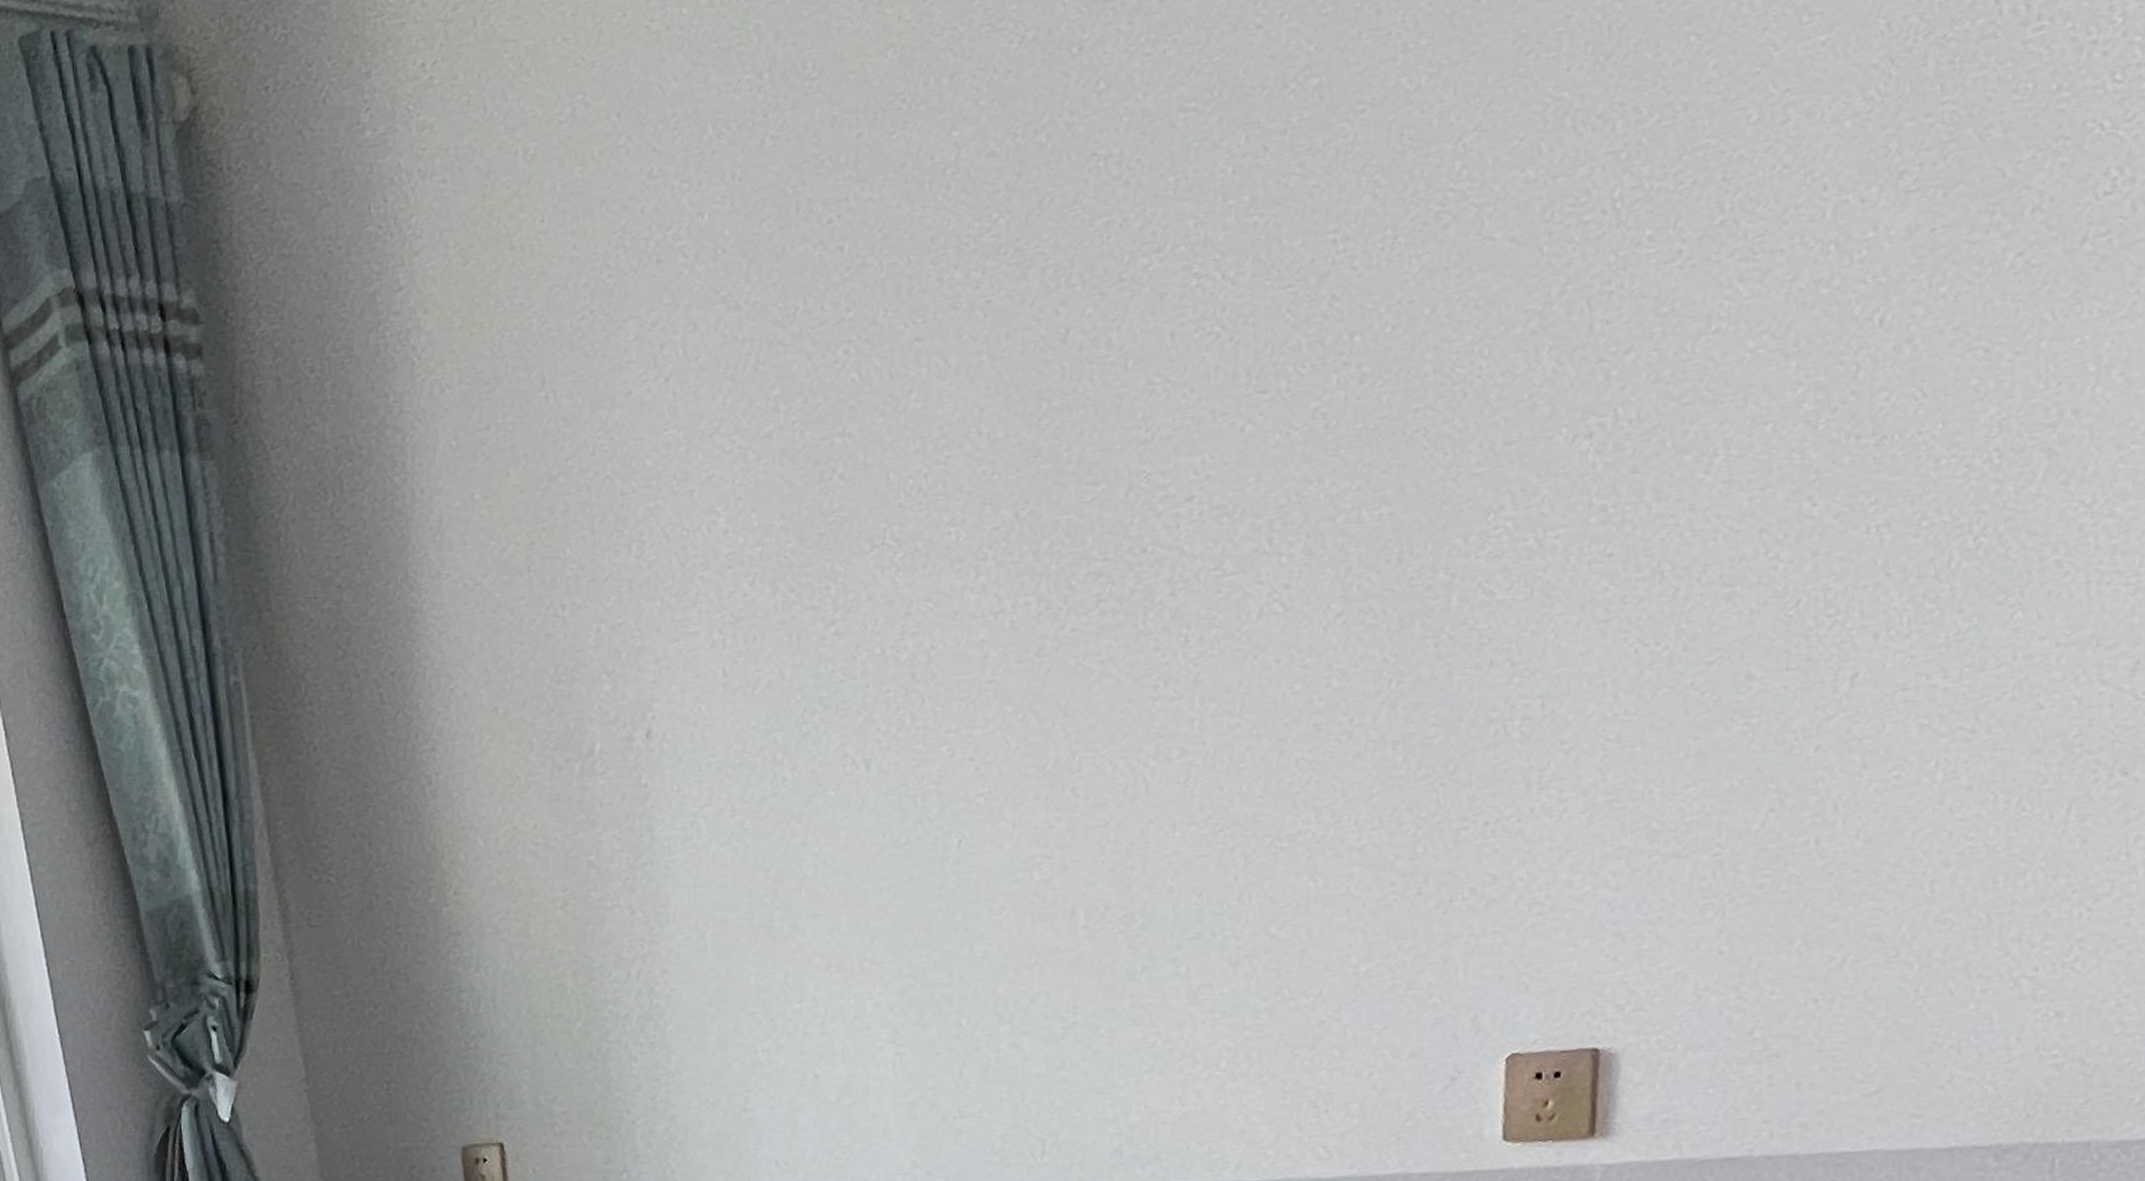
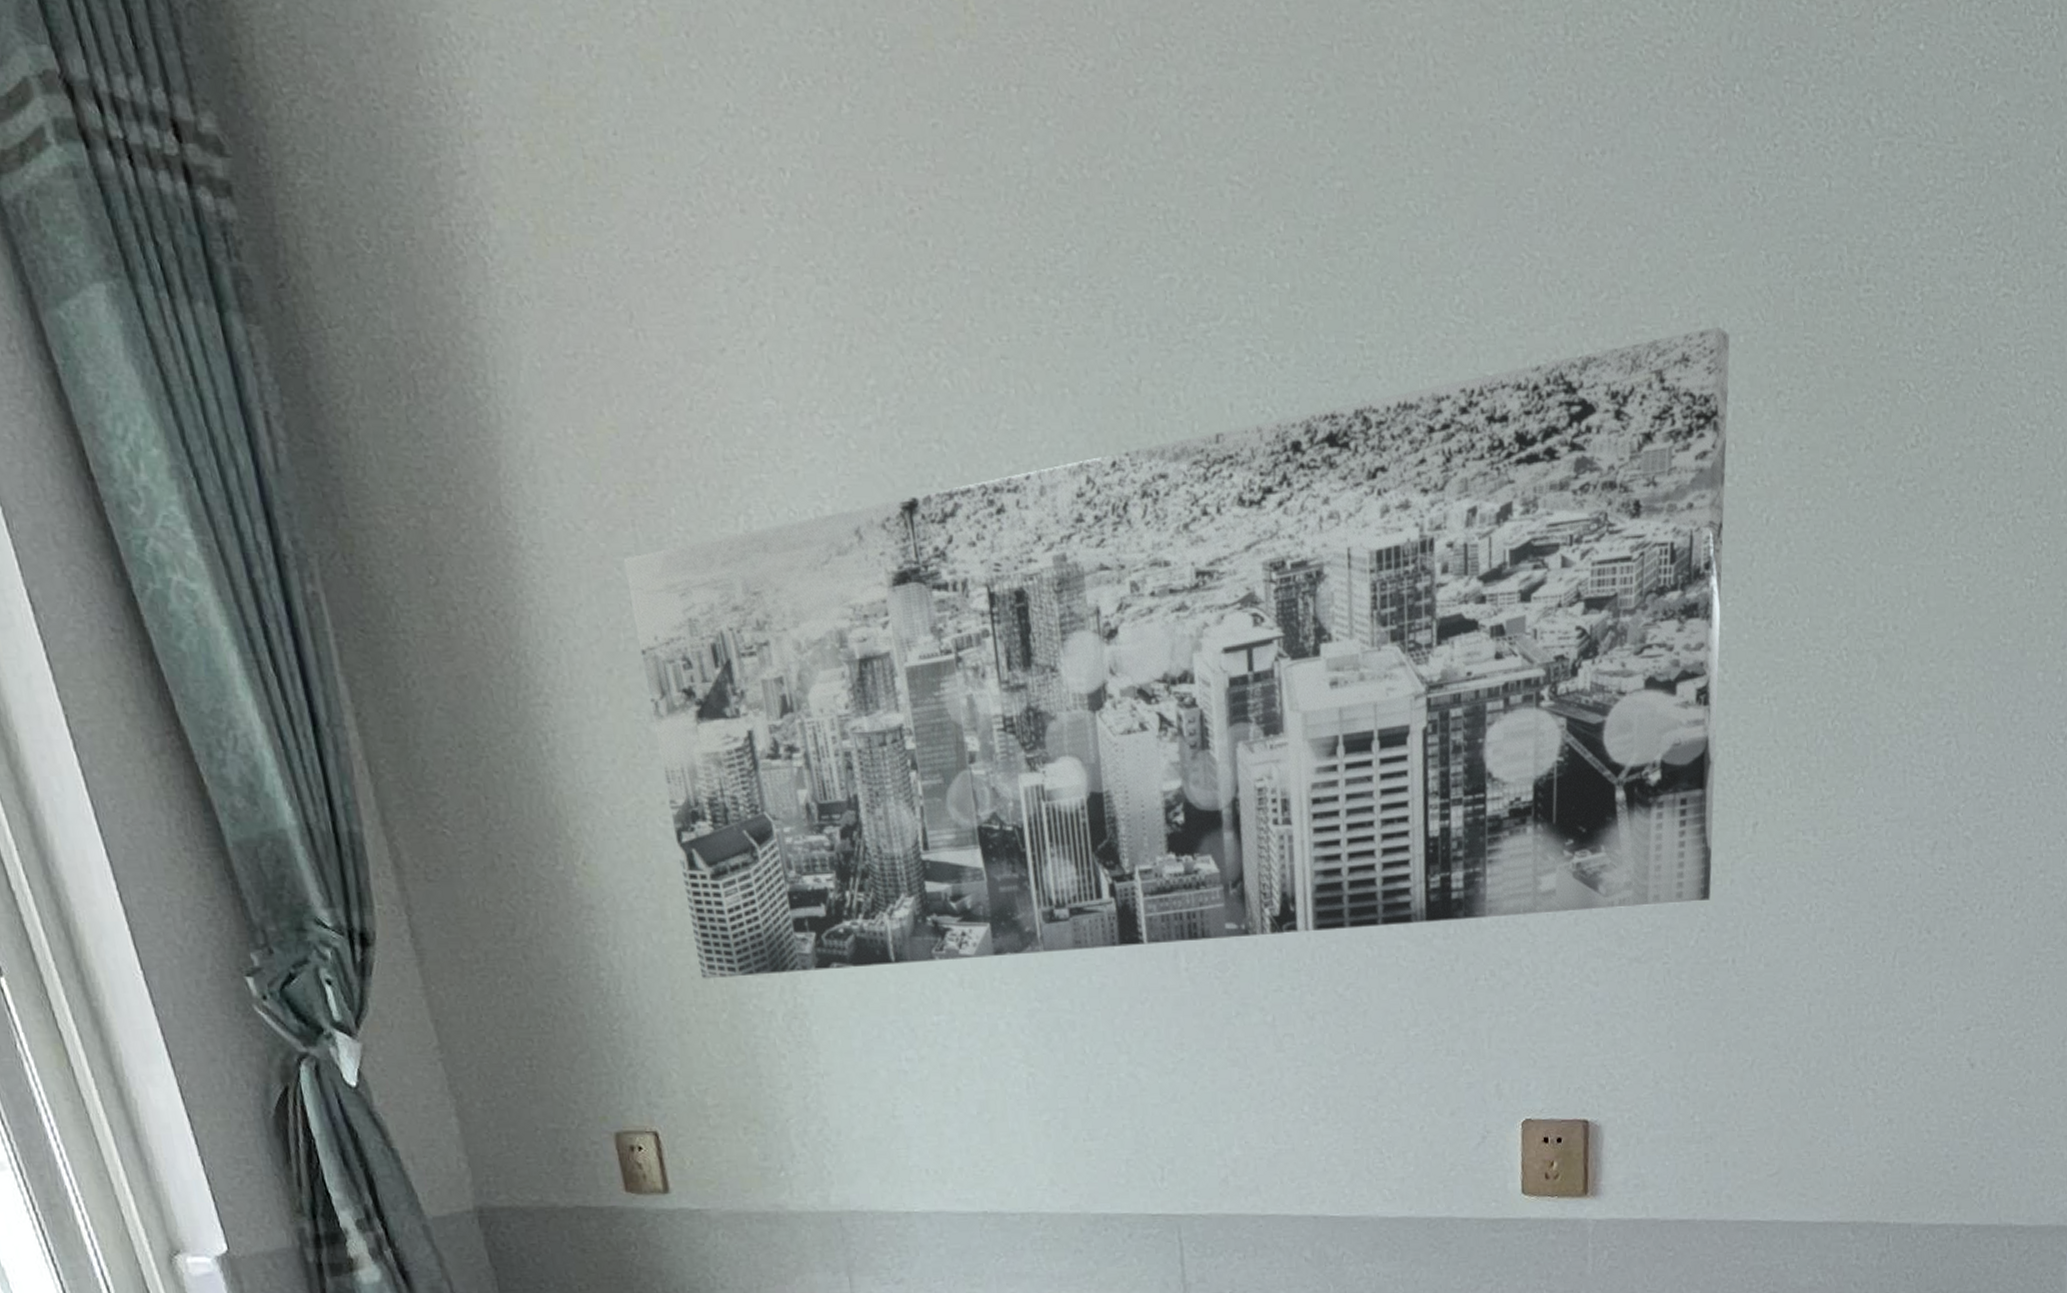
wall art: none [516,117,1831,991] -> present [623,326,1730,979]

